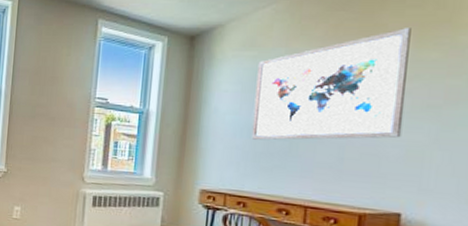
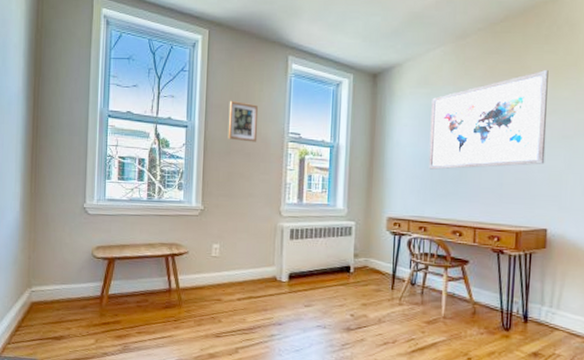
picture frame: none [33,65,64,107] -> present [227,100,258,142]

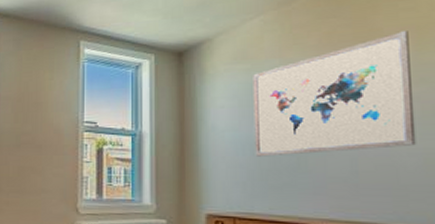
picture frame: present [227,100,258,142] -> none [17,91,49,134]

